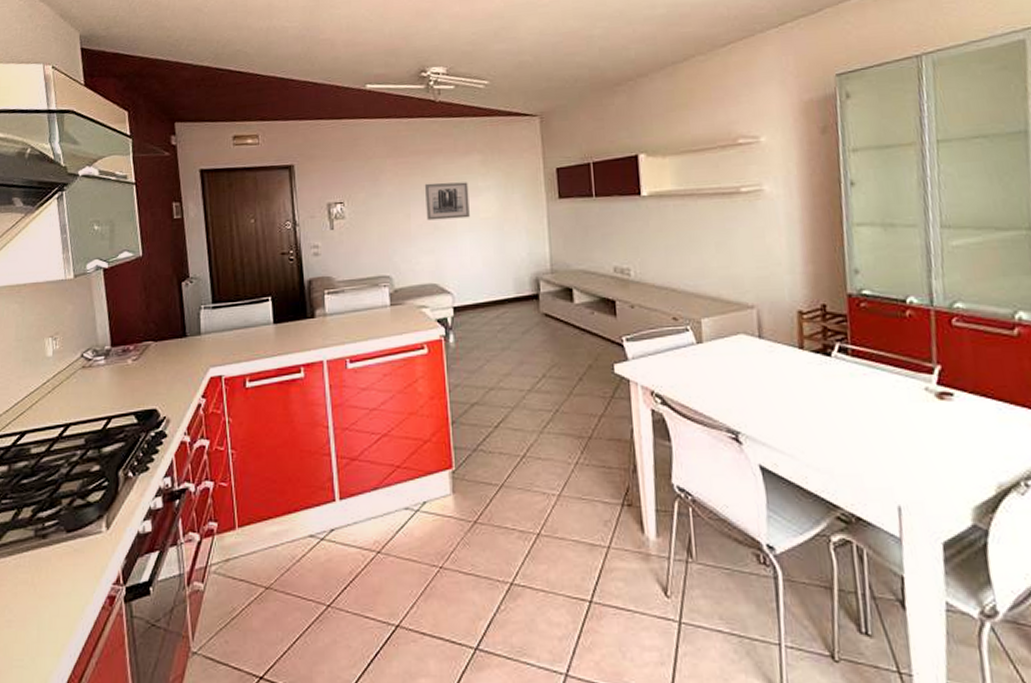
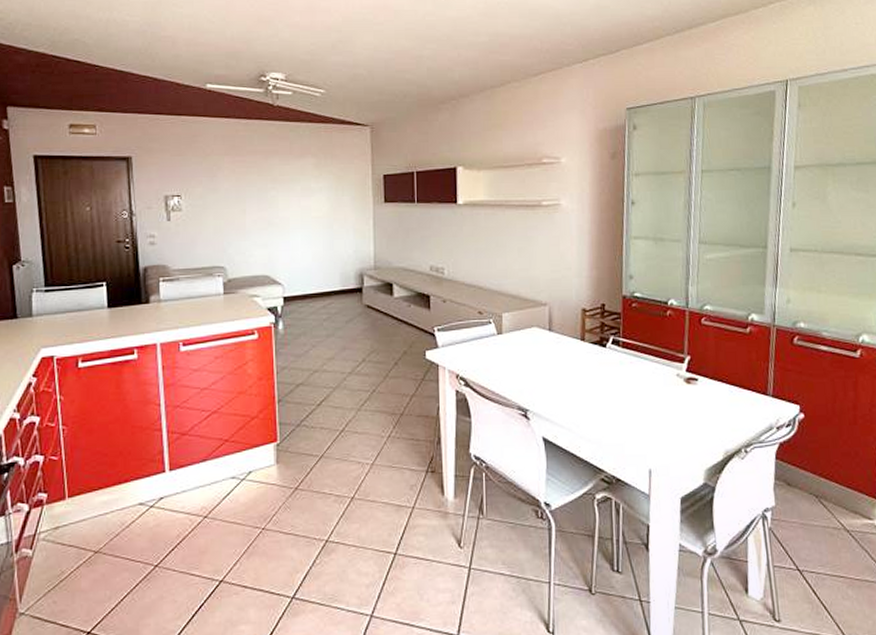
wall art: present [424,182,470,221] -> none [260,182,302,217]

